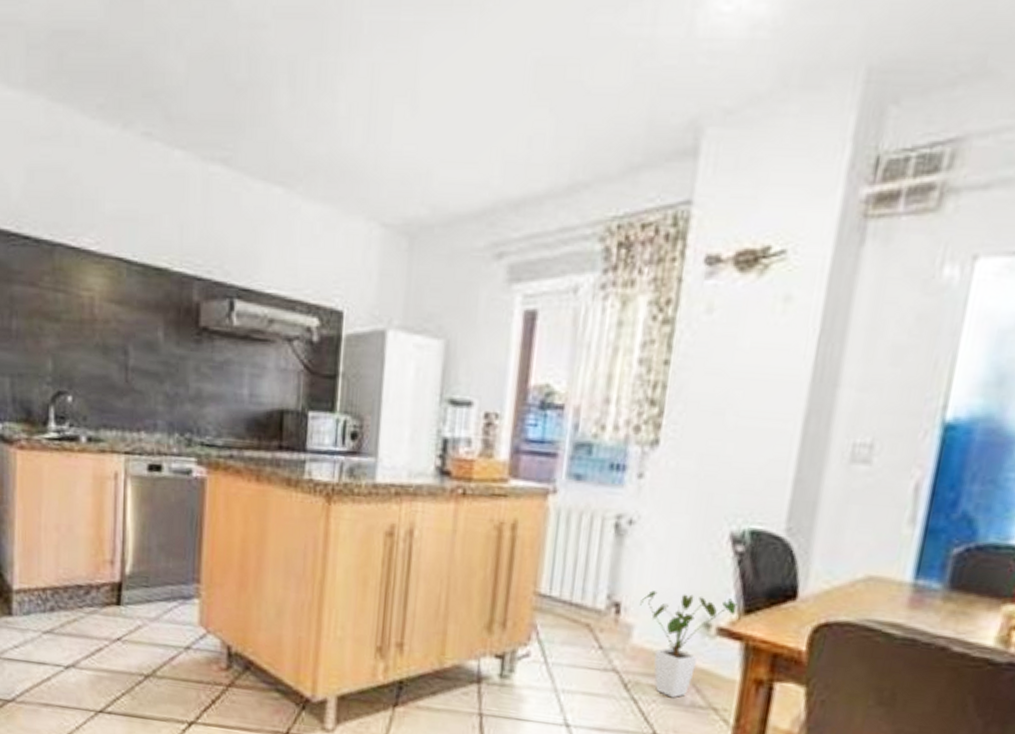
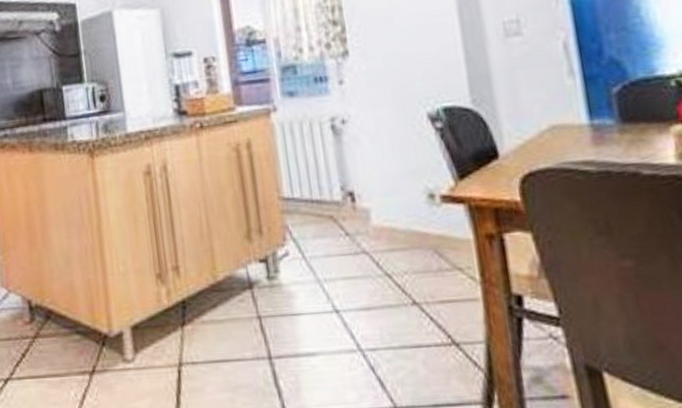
house plant: present [640,590,737,698] -> none [369,169,452,267]

